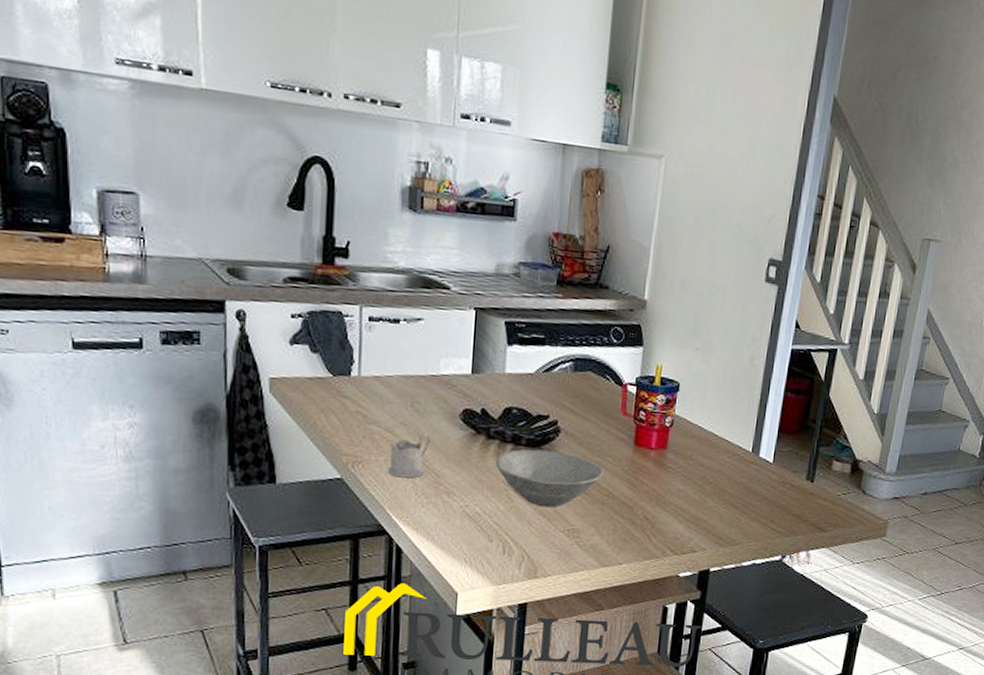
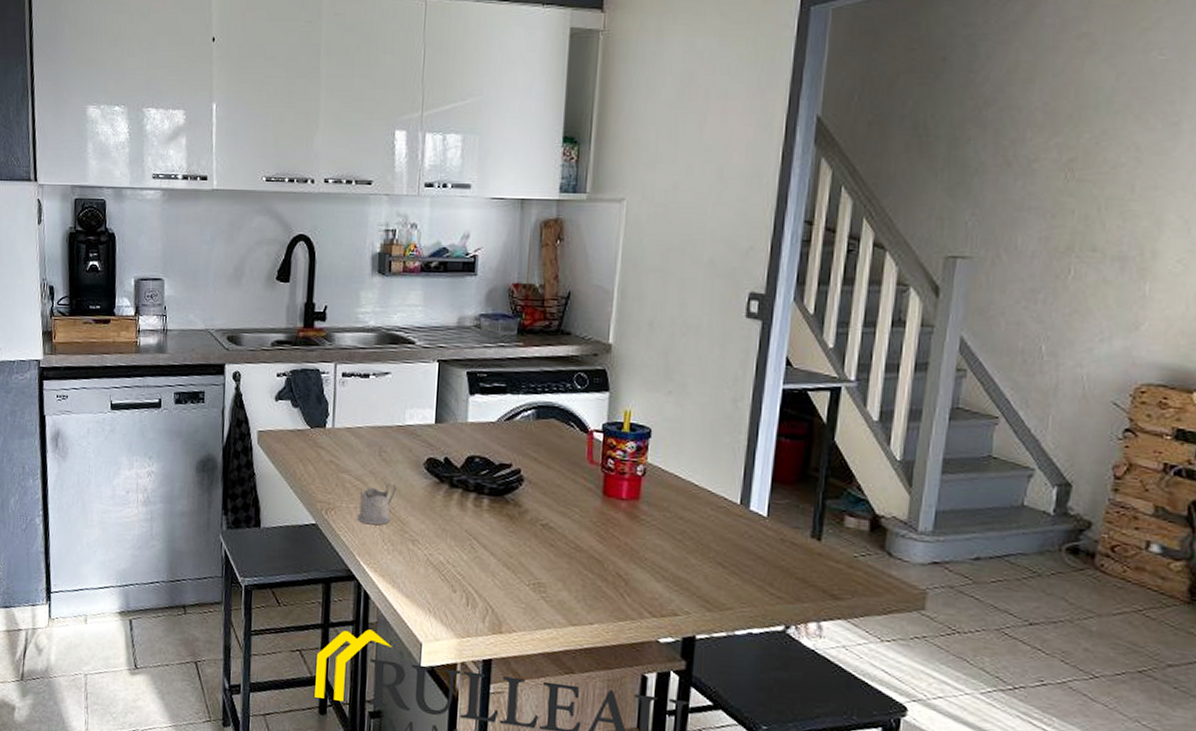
bowl: present [495,449,604,508] -> none [458,498,570,560]

